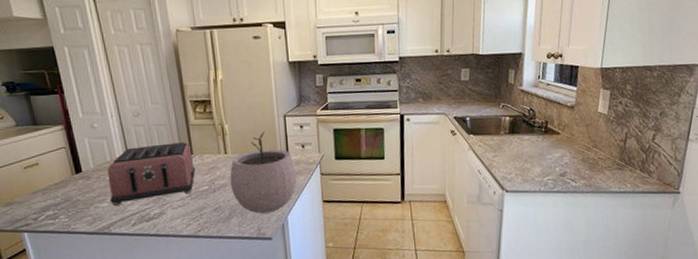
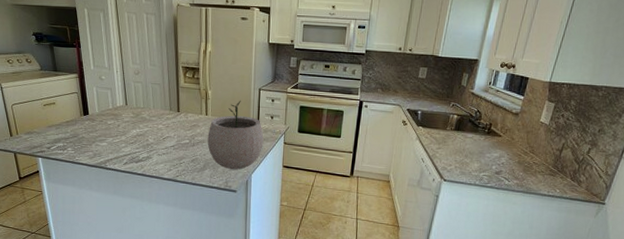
toaster: present [107,142,196,206] -> none [108,99,181,146]

